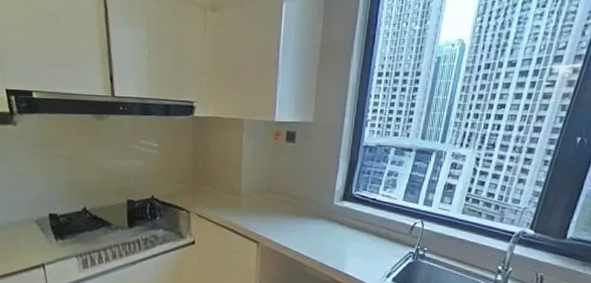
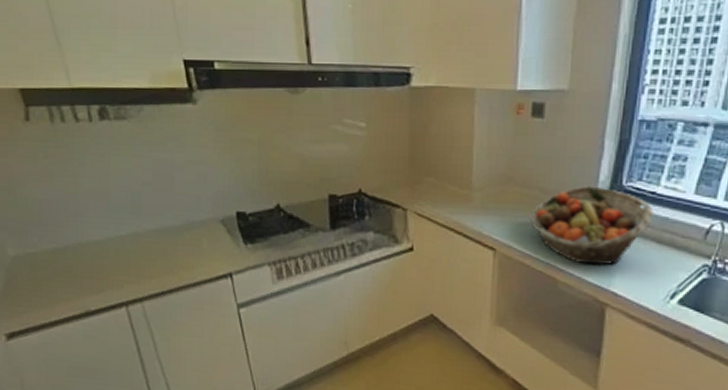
fruit basket: none [285,194,375,254] -> present [530,185,654,266]

